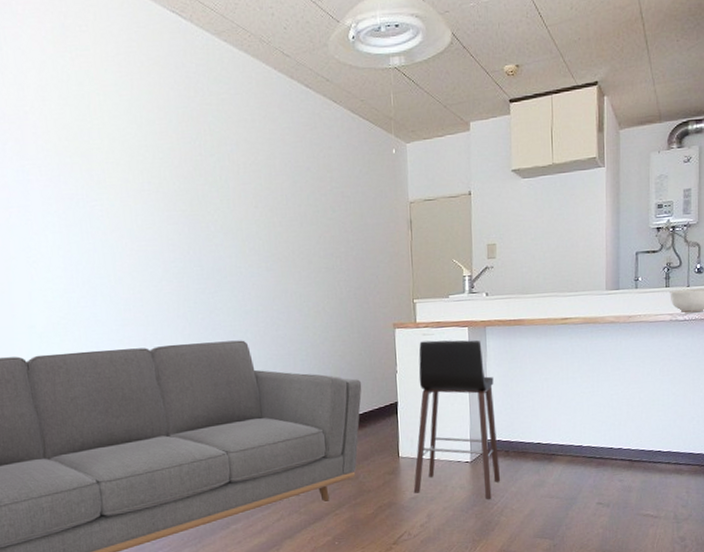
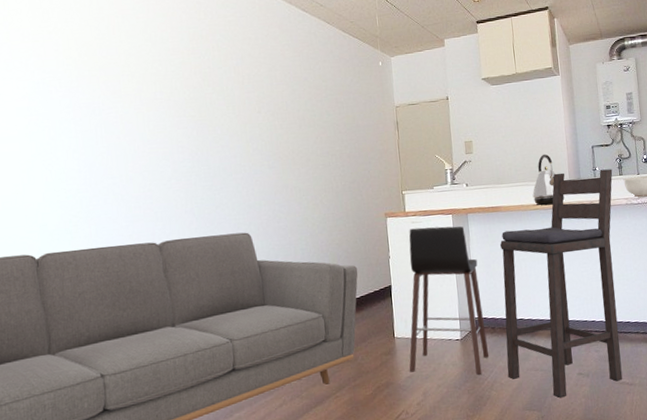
bar stool: none [519,279,658,528] -> present [499,169,623,398]
kettle: none [561,260,599,320] -> present [532,154,565,205]

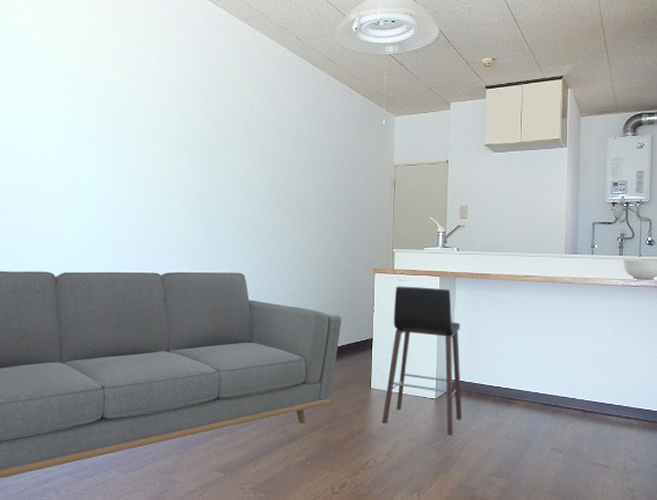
bar stool: present [499,169,623,398] -> none [479,246,612,470]
kettle: present [532,154,565,205] -> none [524,226,558,278]

